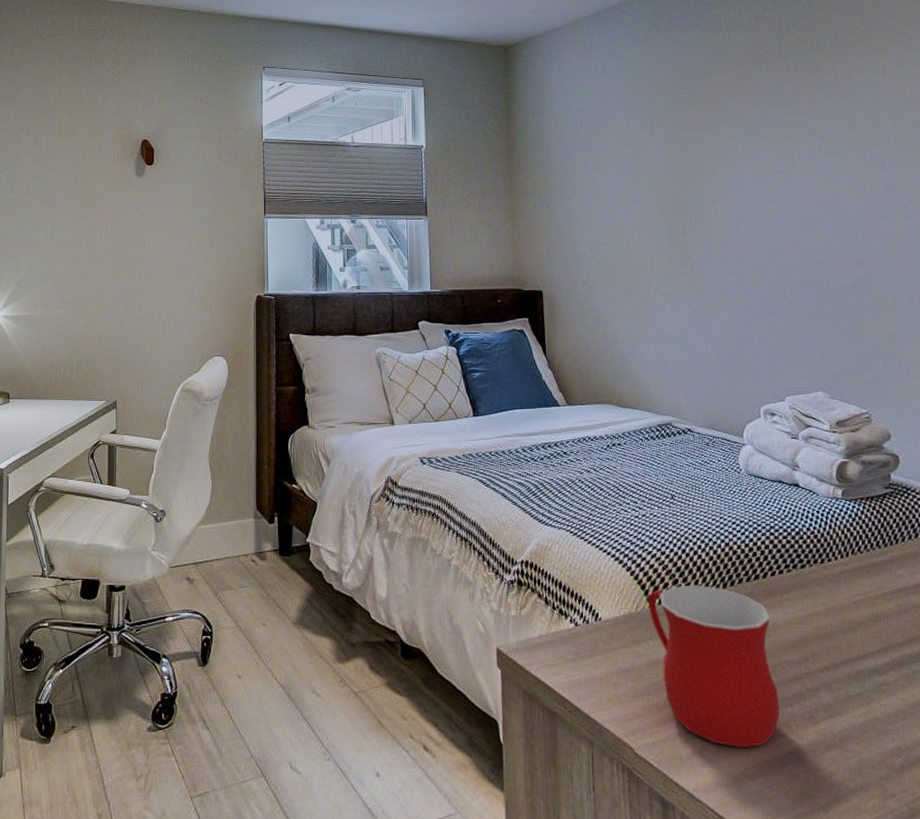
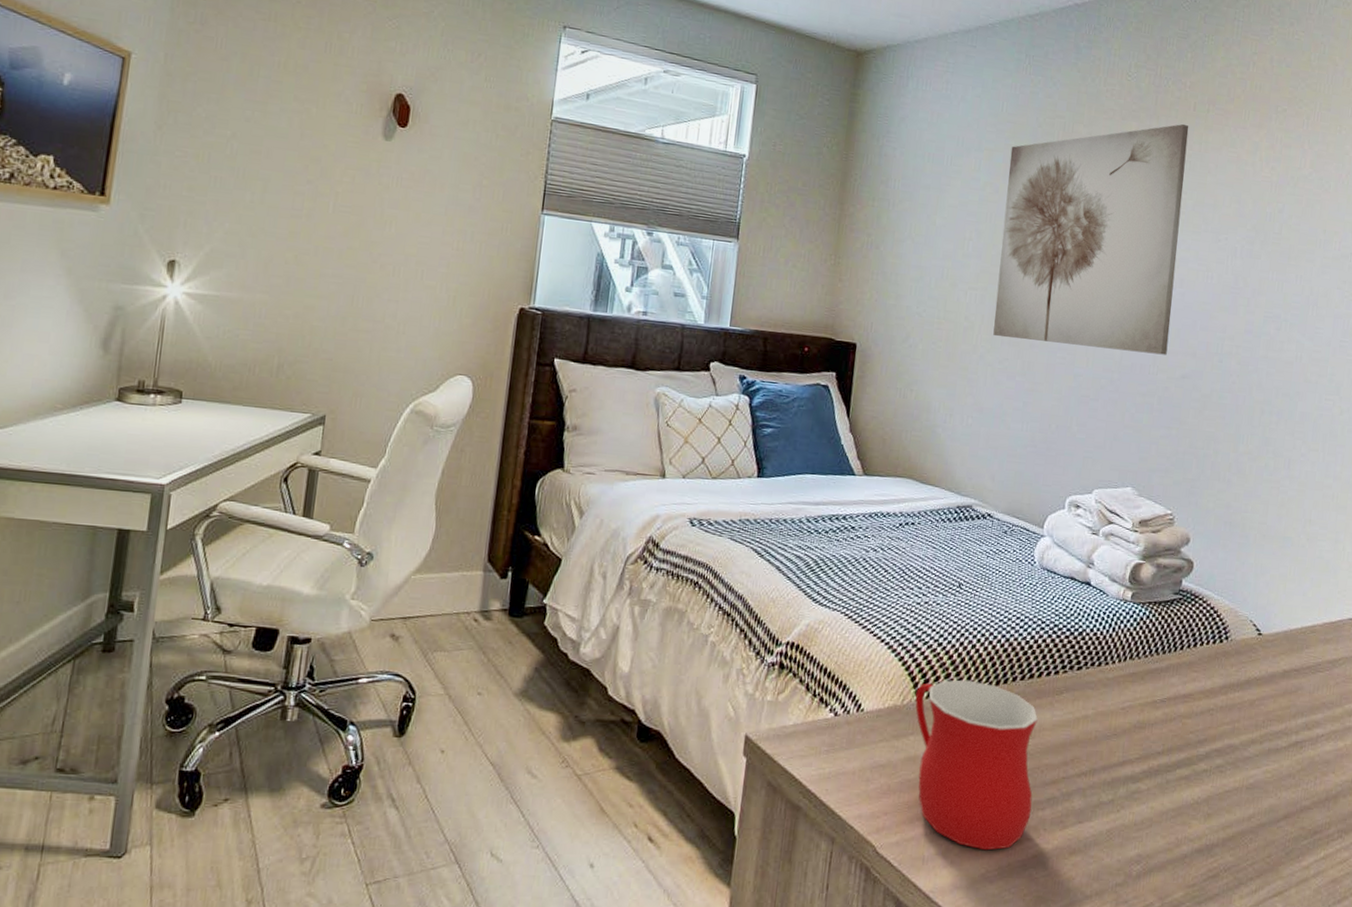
wall art: none [653,59,834,269] -> present [993,123,1189,355]

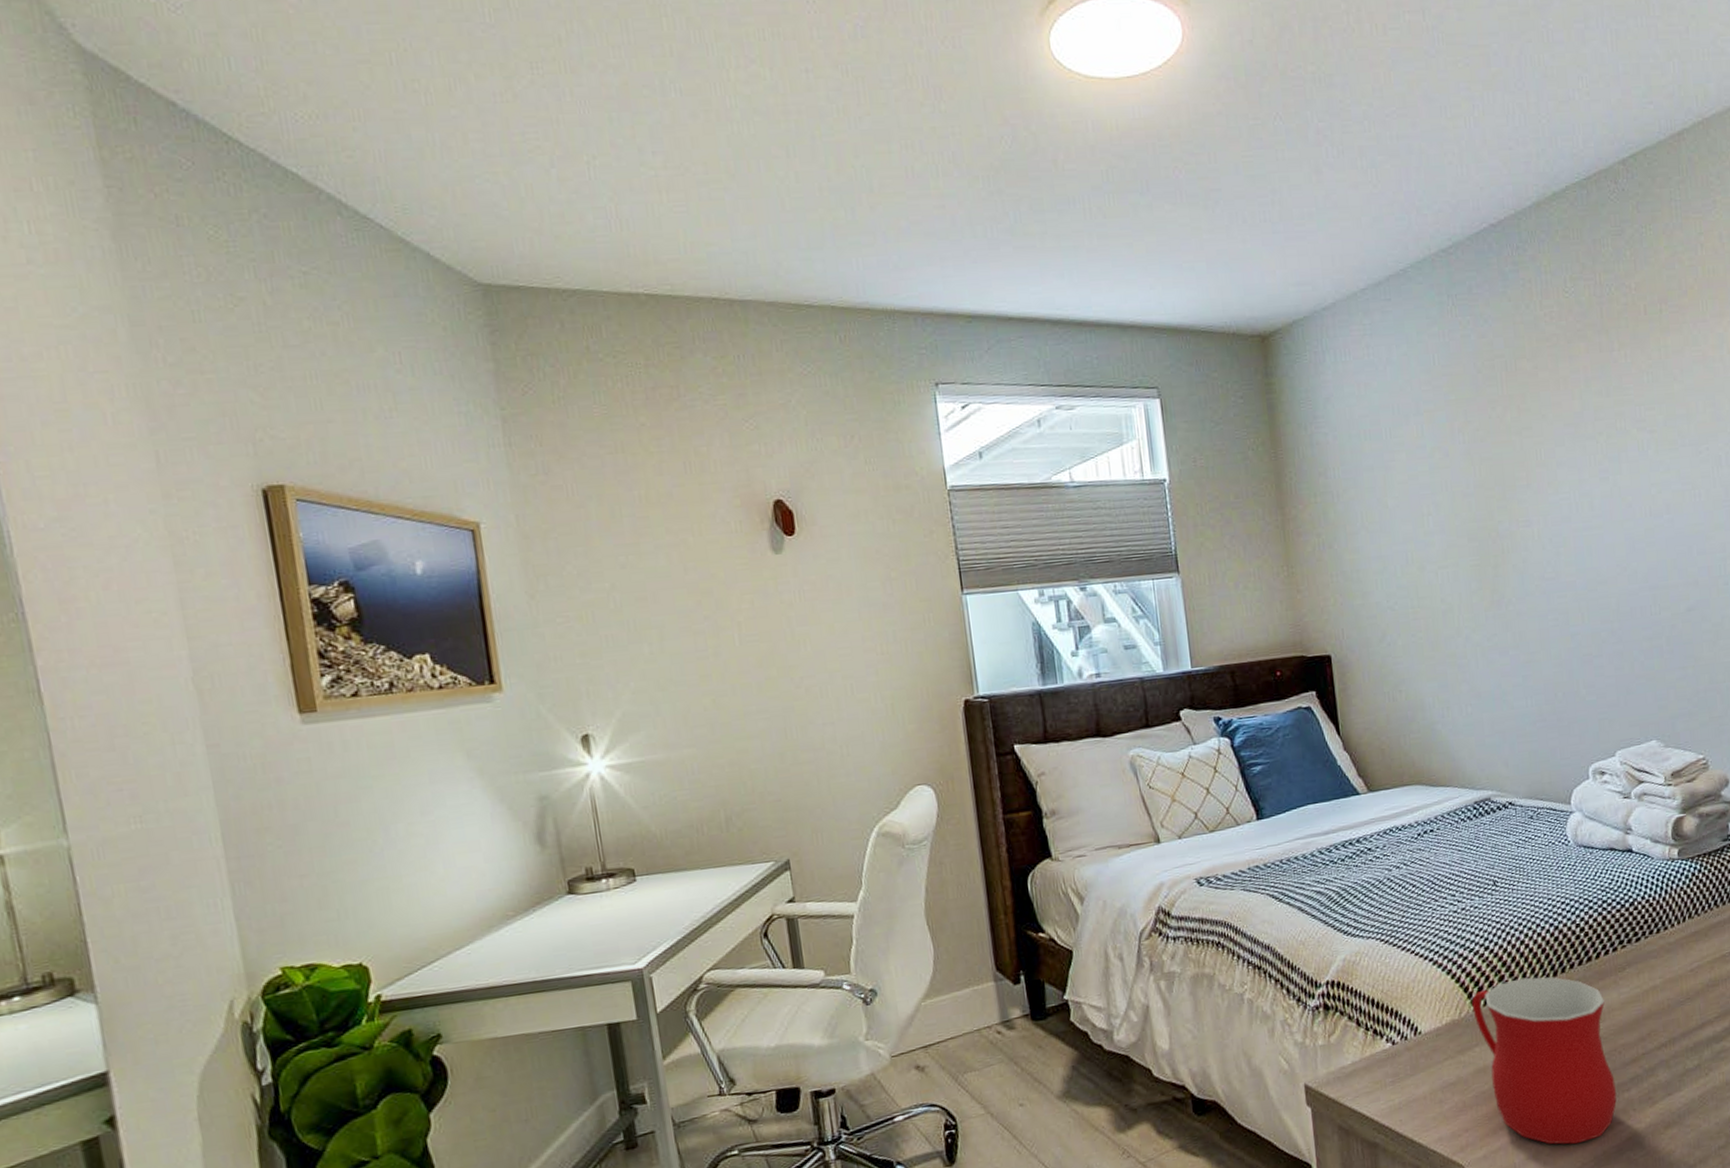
wall art: present [993,123,1189,355] -> none [1452,331,1667,613]

